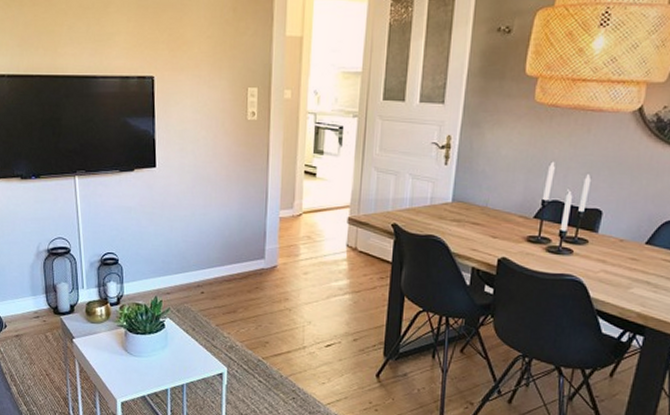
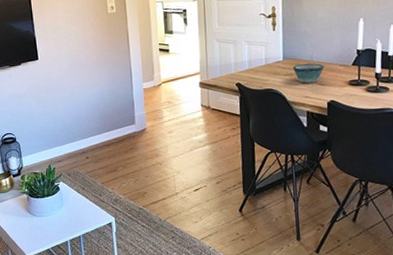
bowl: none [463,210,501,234] -> present [293,63,325,84]

